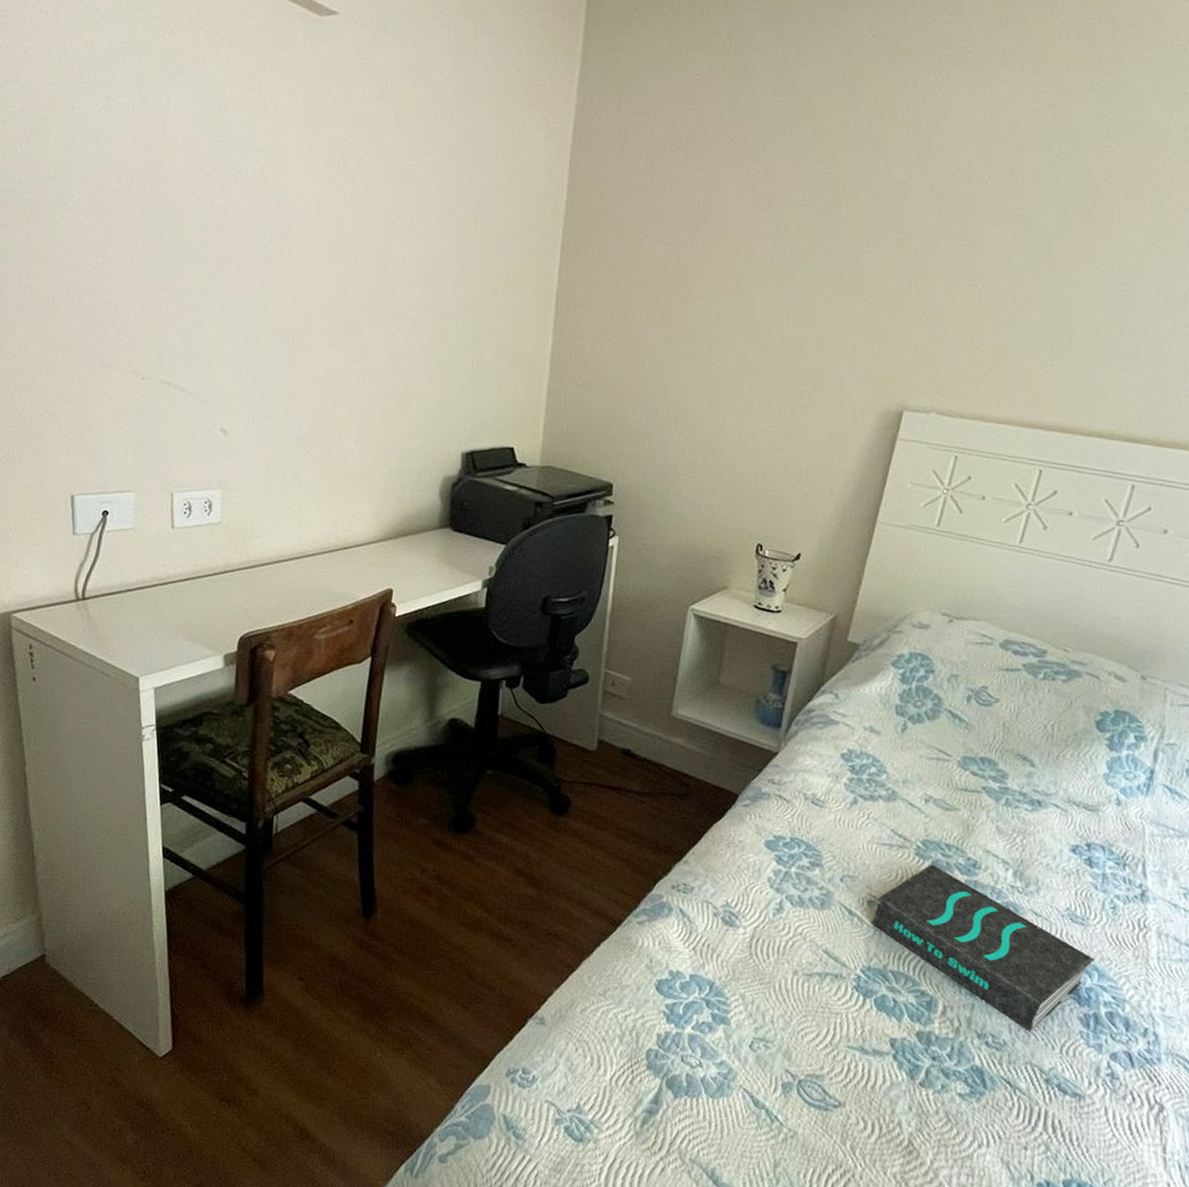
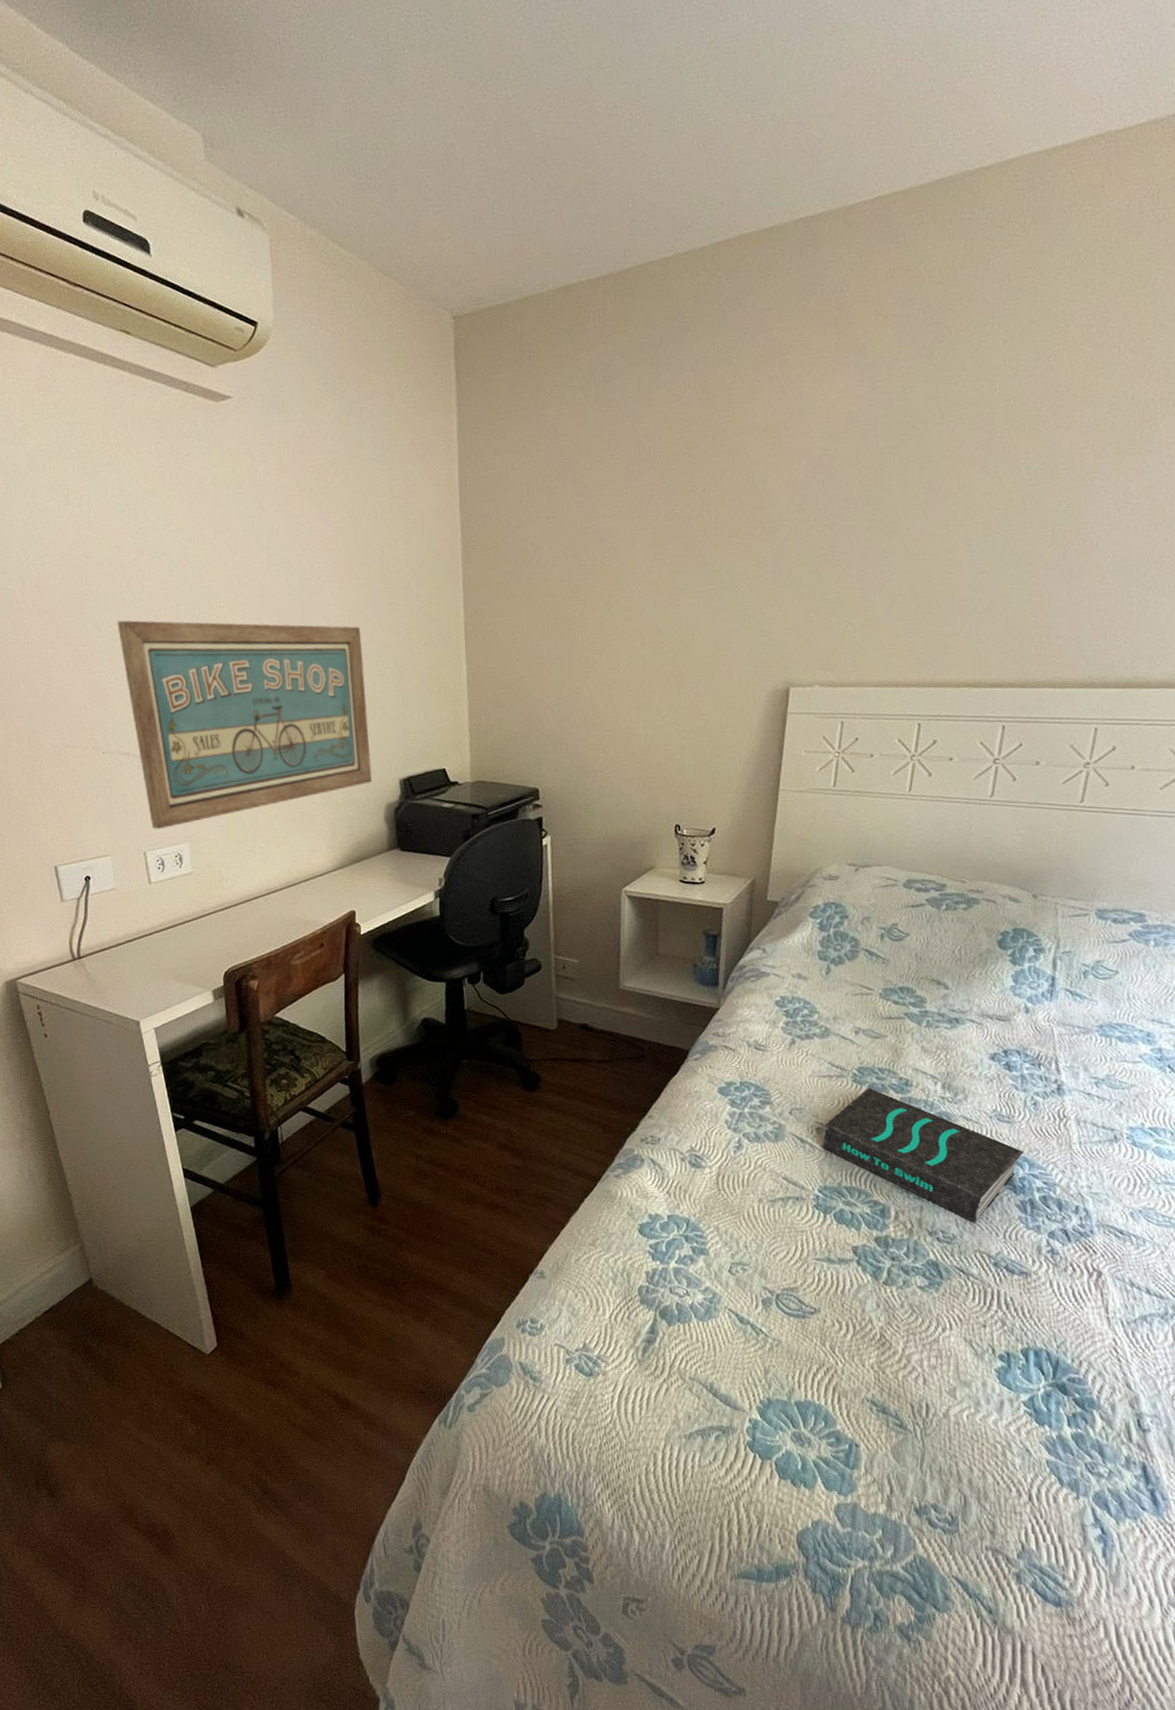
wall art: none [178,237,443,470] -> present [117,620,373,829]

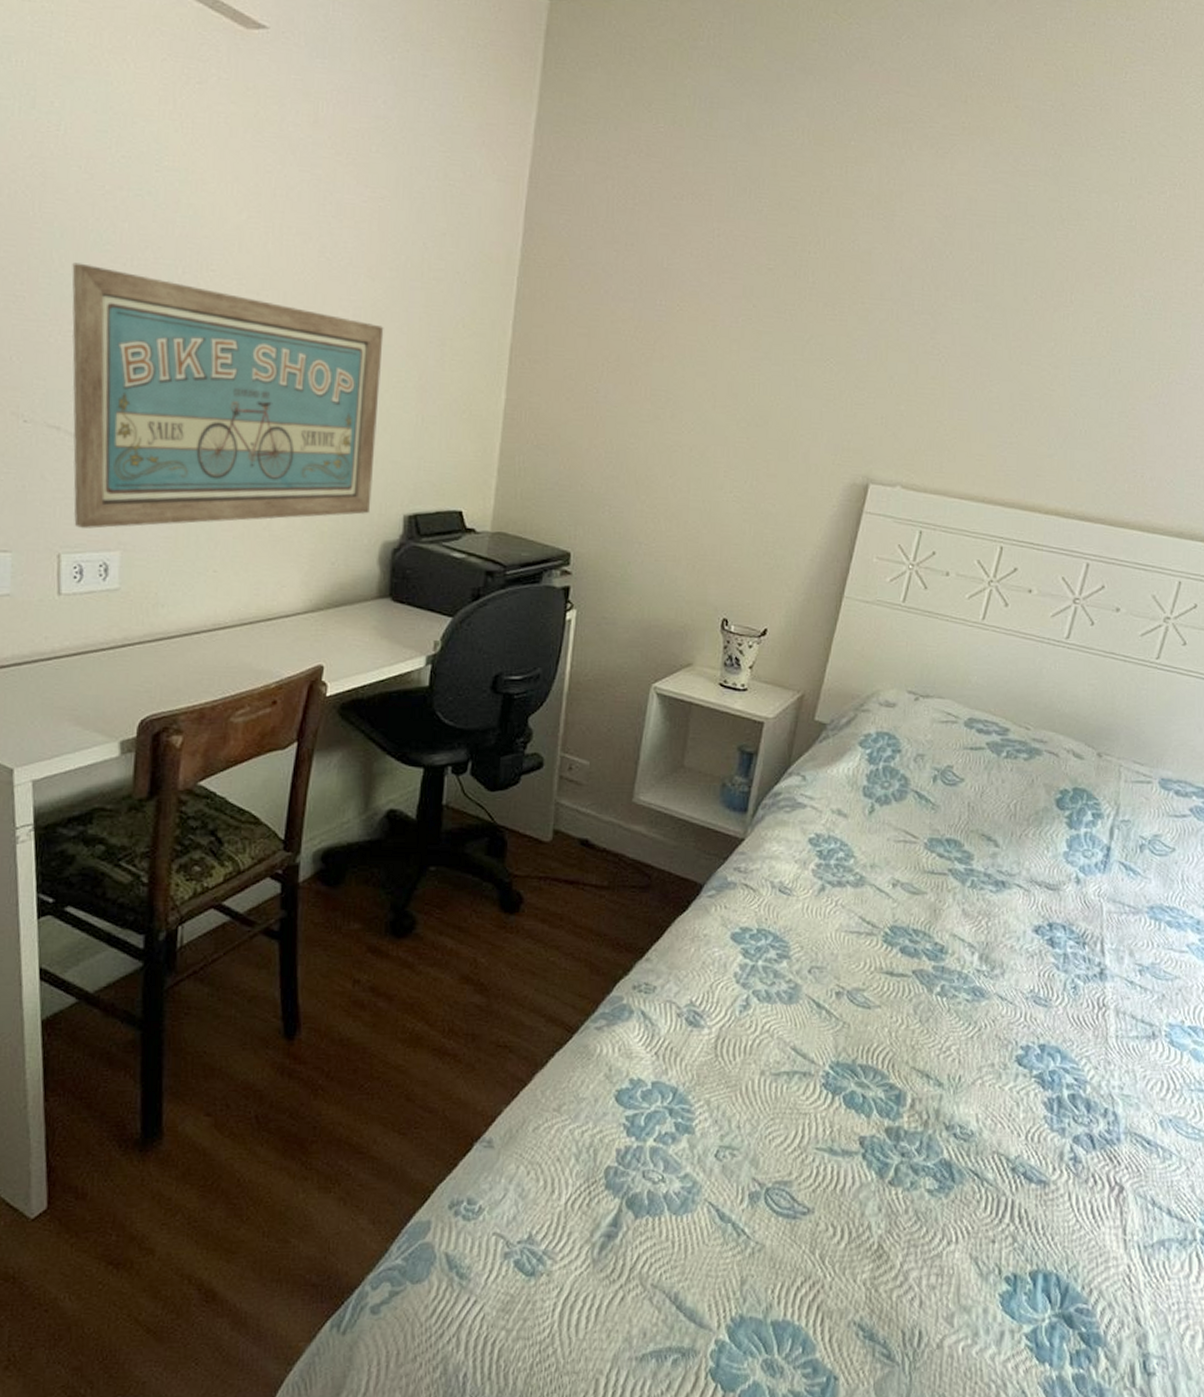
book: present [822,1088,1024,1224] -> none [840,951,1057,1120]

